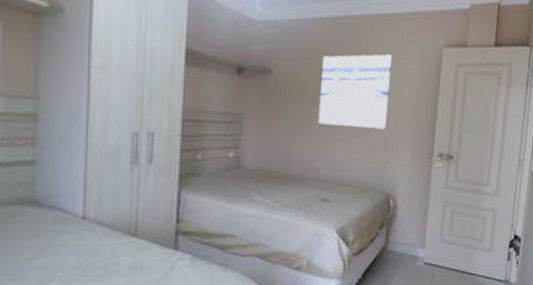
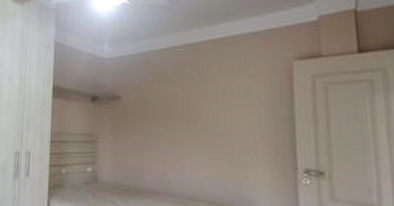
wall art: present [317,54,392,130] -> none [165,73,237,145]

